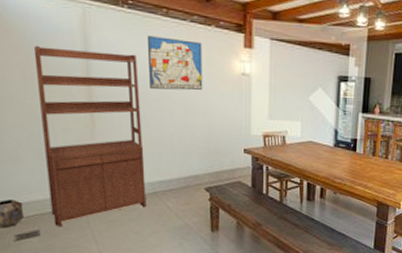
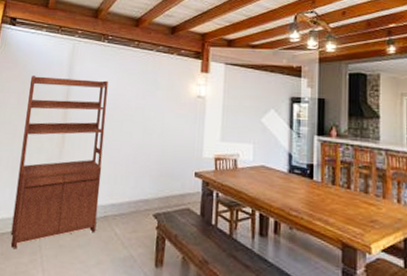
wall art: present [148,36,203,91] -> none [115,65,165,113]

